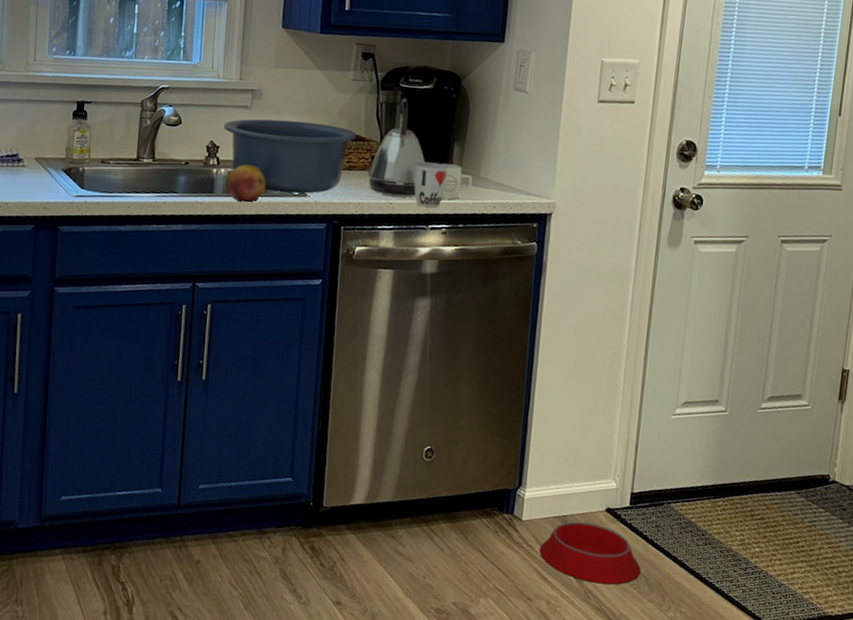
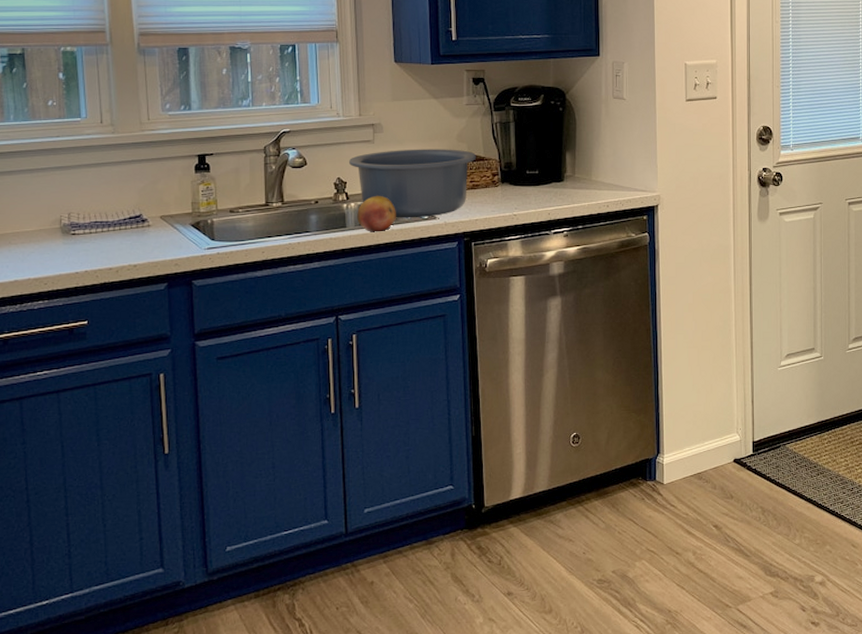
kettle: present [367,98,426,198] -> none [491,116,542,209]
cup: present [413,161,449,209] -> none [532,172,564,214]
mug: present [442,163,473,200] -> none [557,172,586,204]
pet bowl: present [539,521,641,585] -> none [681,475,768,527]

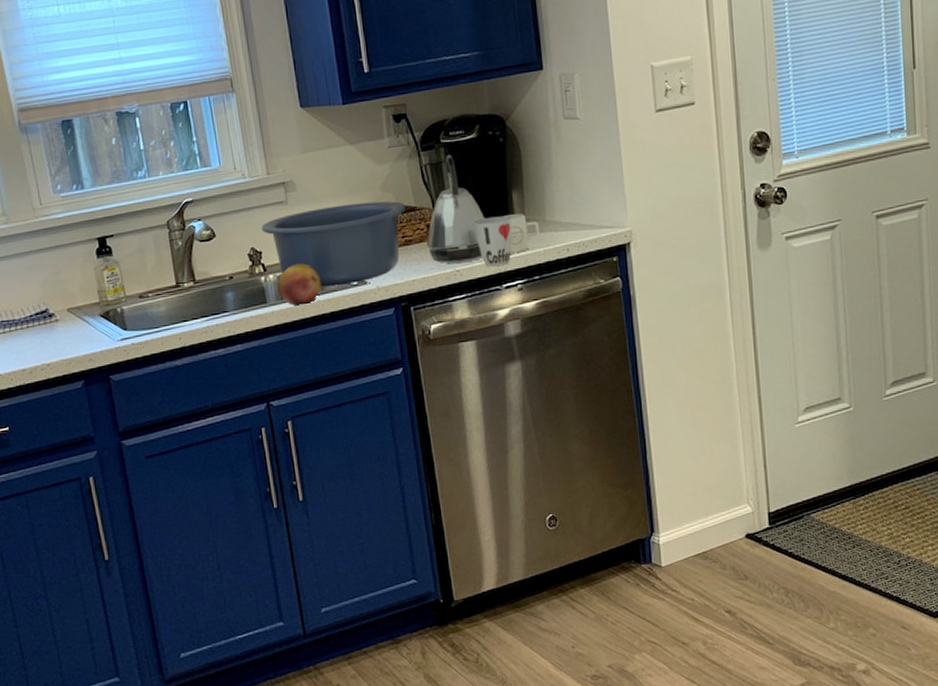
kettle: none [491,116,542,209] -> present [426,154,486,264]
cup: none [532,172,564,214] -> present [473,215,513,267]
mug: none [557,172,586,204] -> present [503,213,540,253]

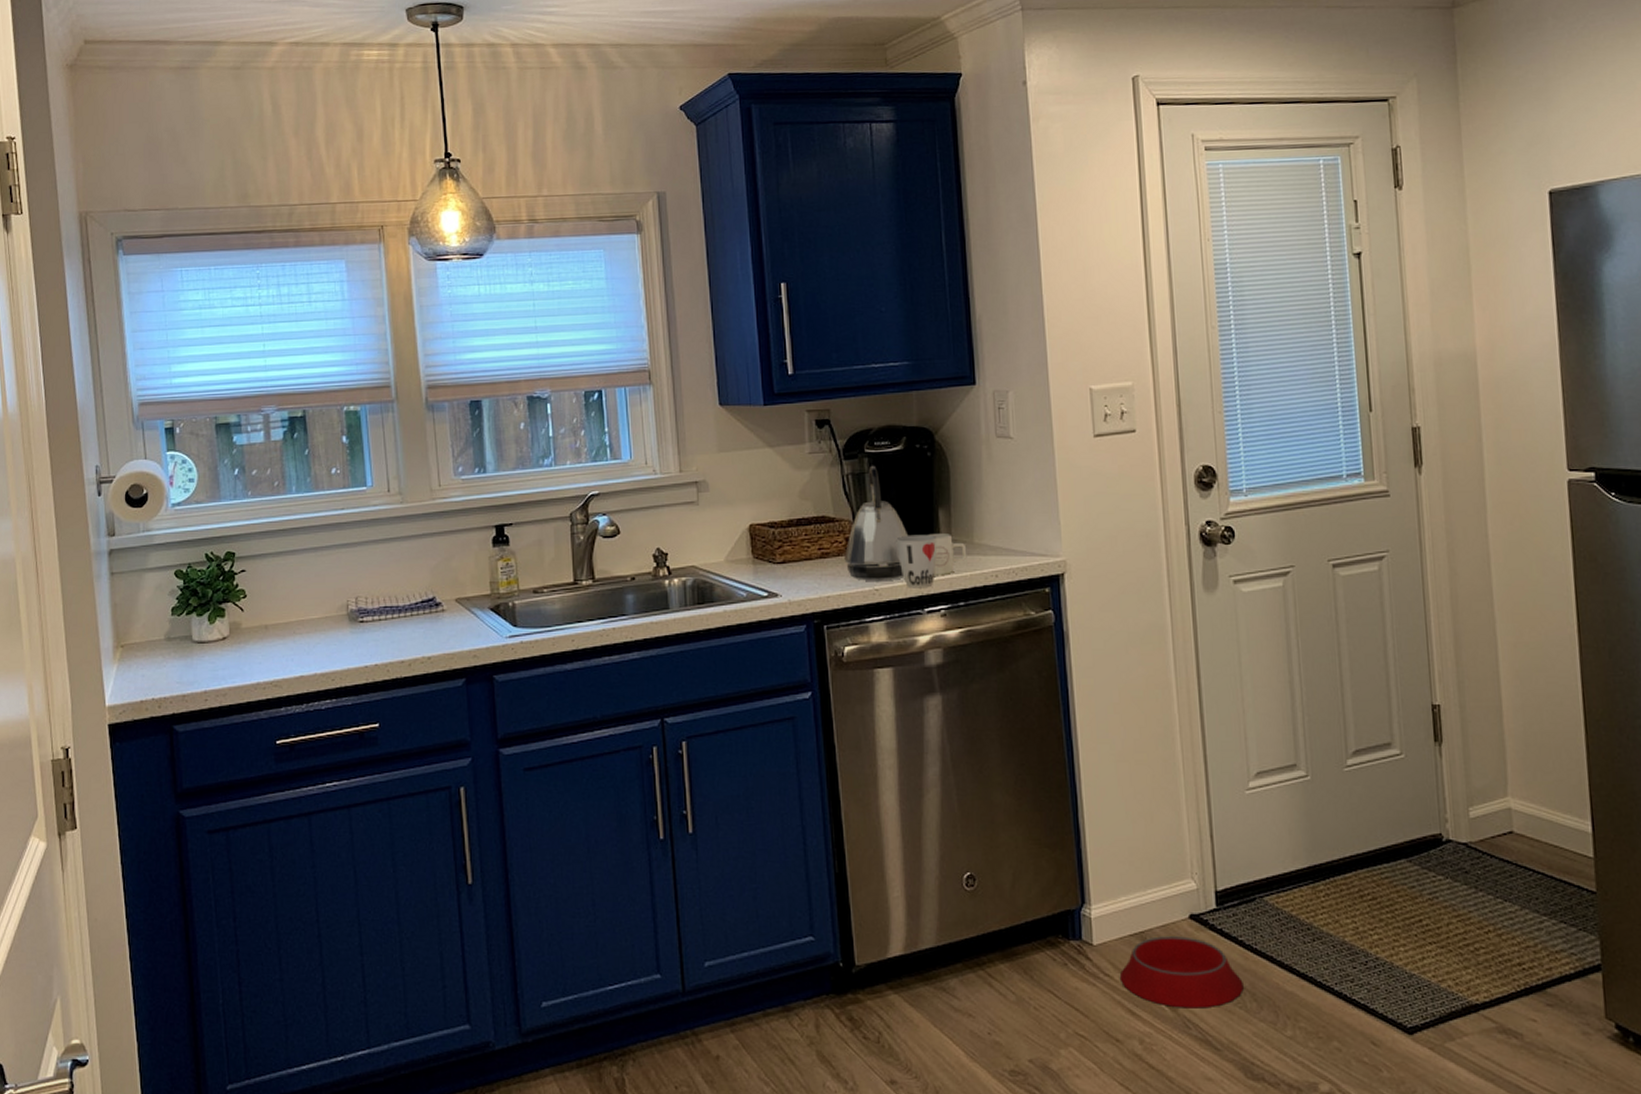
bowl: present [262,201,407,287] -> none [670,509,825,597]
fruit: present [277,263,322,306] -> none [681,568,729,614]
pet bowl: none [685,553,793,613] -> present [1119,936,1244,1009]

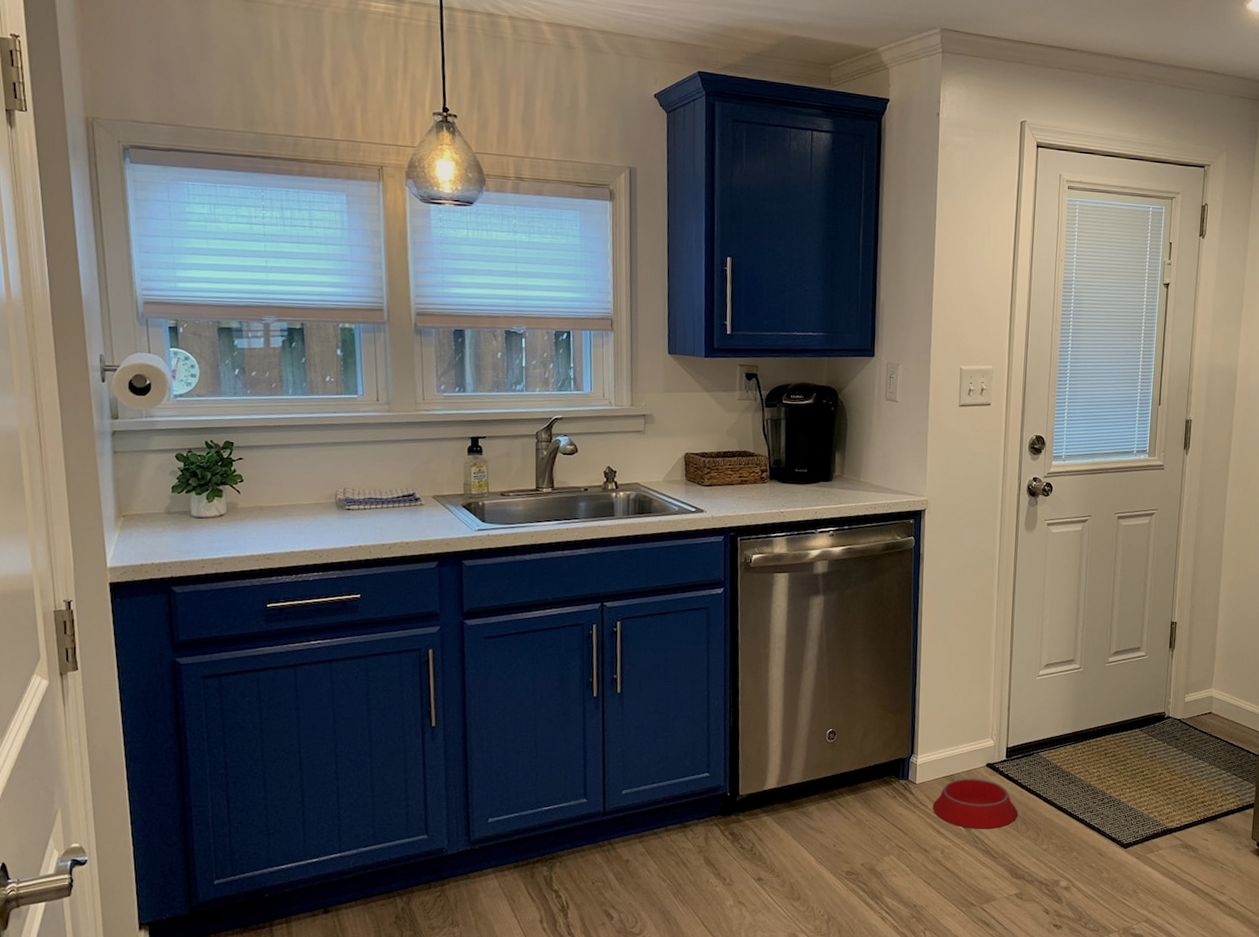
kettle: present [844,465,909,582] -> none [758,413,811,506]
cup: present [896,534,938,589] -> none [800,471,832,514]
mug: present [928,534,967,575] -> none [826,472,854,504]

